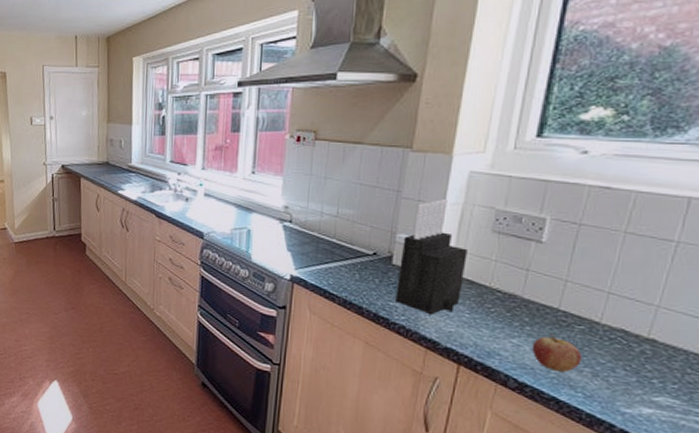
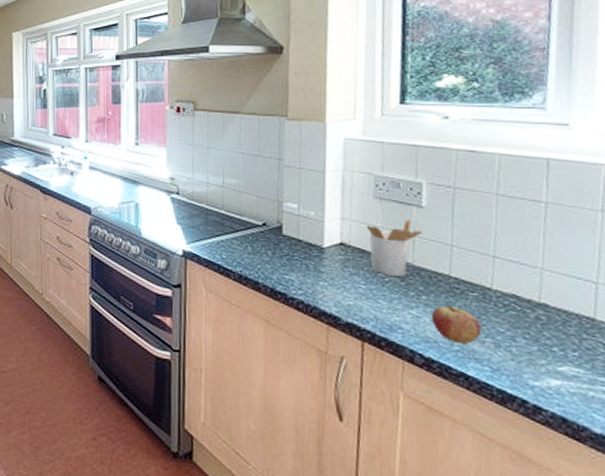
knife block: present [395,199,468,315] -> none [289,167,355,288]
utensil holder: none [479,253,537,308] -> present [366,219,422,277]

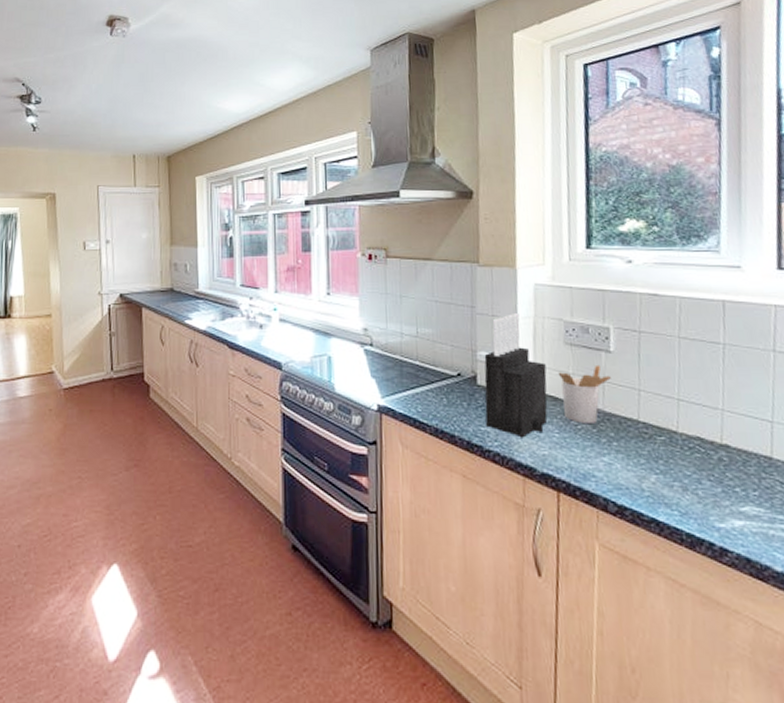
knife block: none [289,167,355,288] -> present [484,314,548,438]
fruit: present [431,301,482,344] -> none [622,447,670,489]

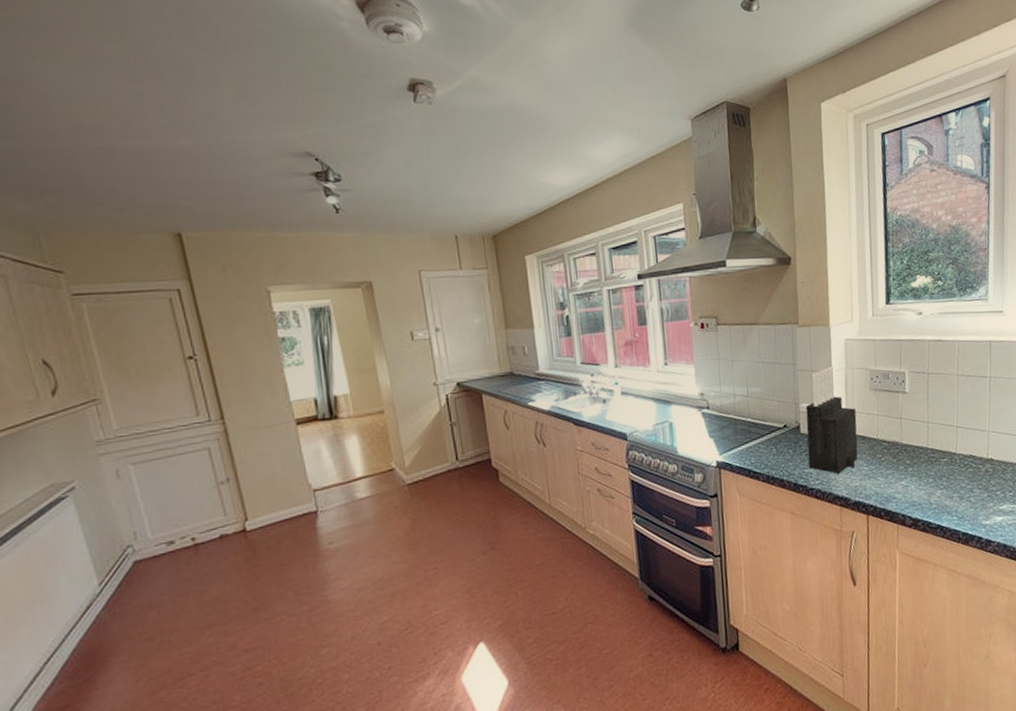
utensil holder: present [558,364,611,423] -> none [865,404,907,456]

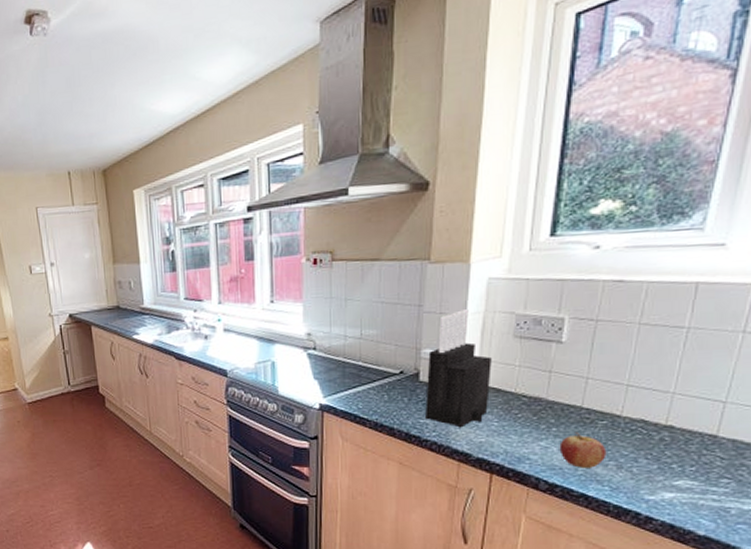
fruit: none [915,469,951,502] -> present [559,431,607,468]

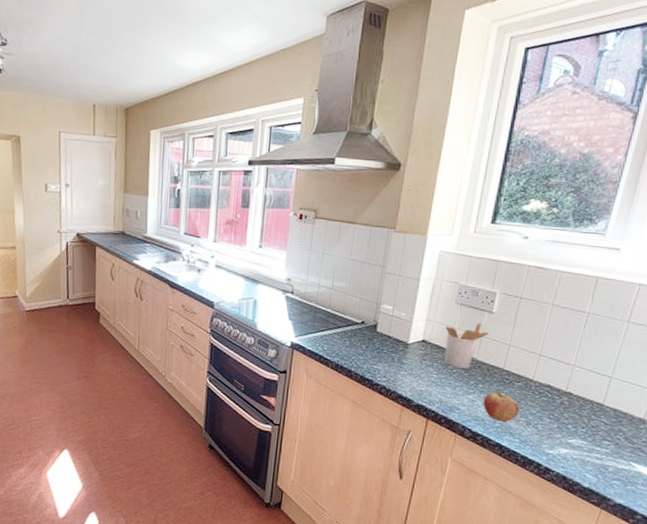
knife block: present [425,309,492,428] -> none [379,275,437,376]
utensil holder: none [503,355,559,412] -> present [444,322,489,369]

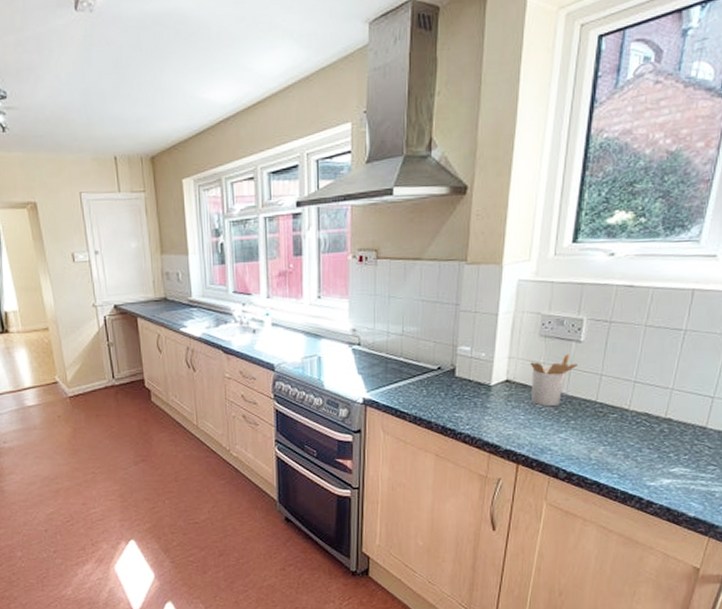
fruit: present [483,389,520,422] -> none [576,424,616,458]

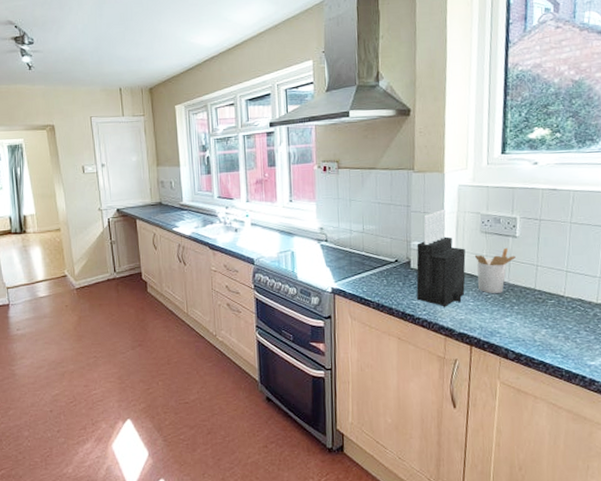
knife block: none [460,309,520,421] -> present [416,210,466,307]

